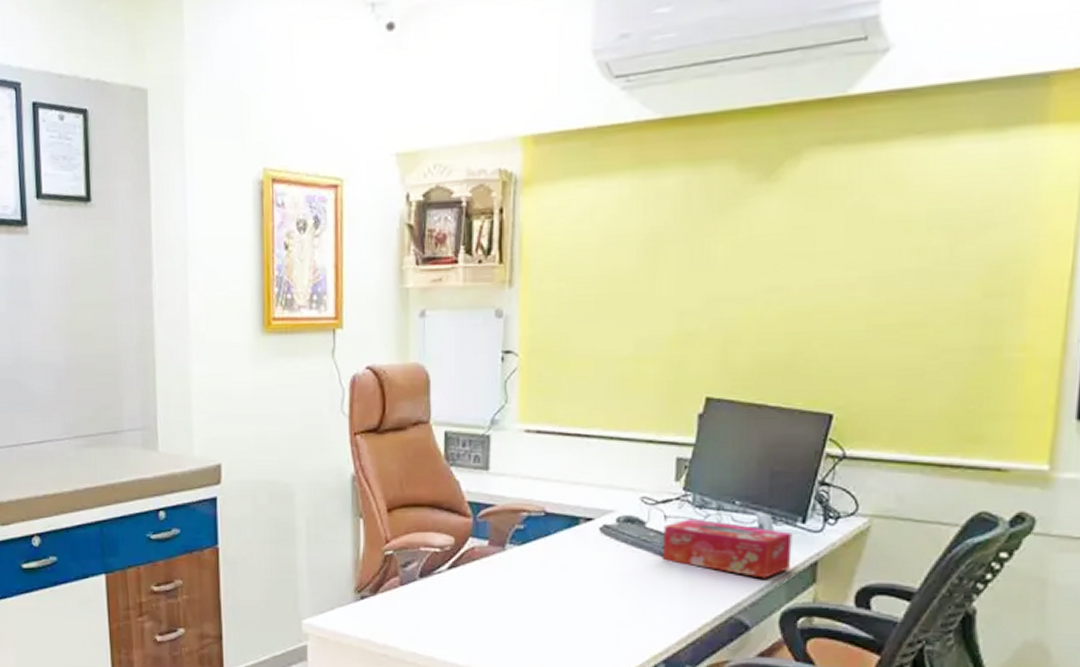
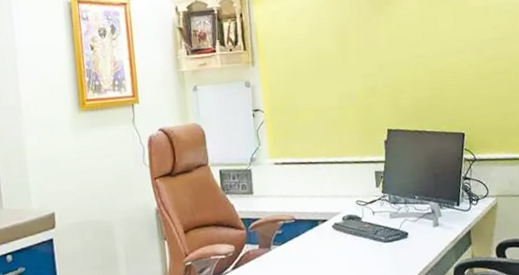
tissue box: present [663,518,793,579] -> none [373,211,455,247]

